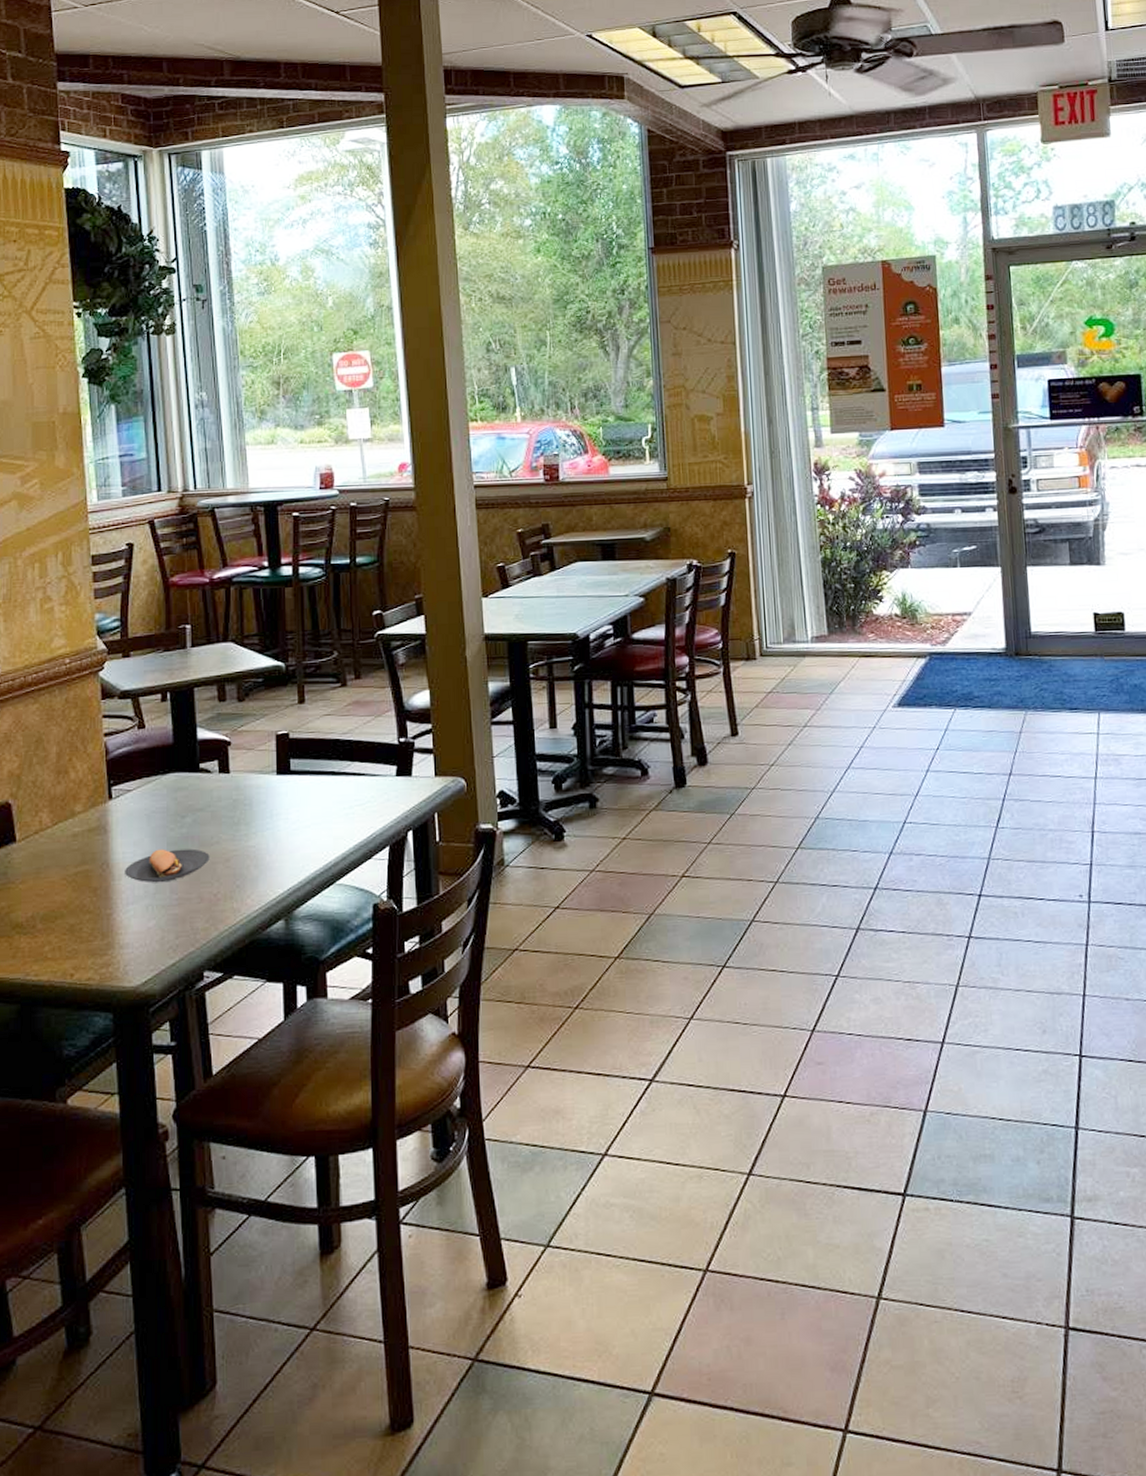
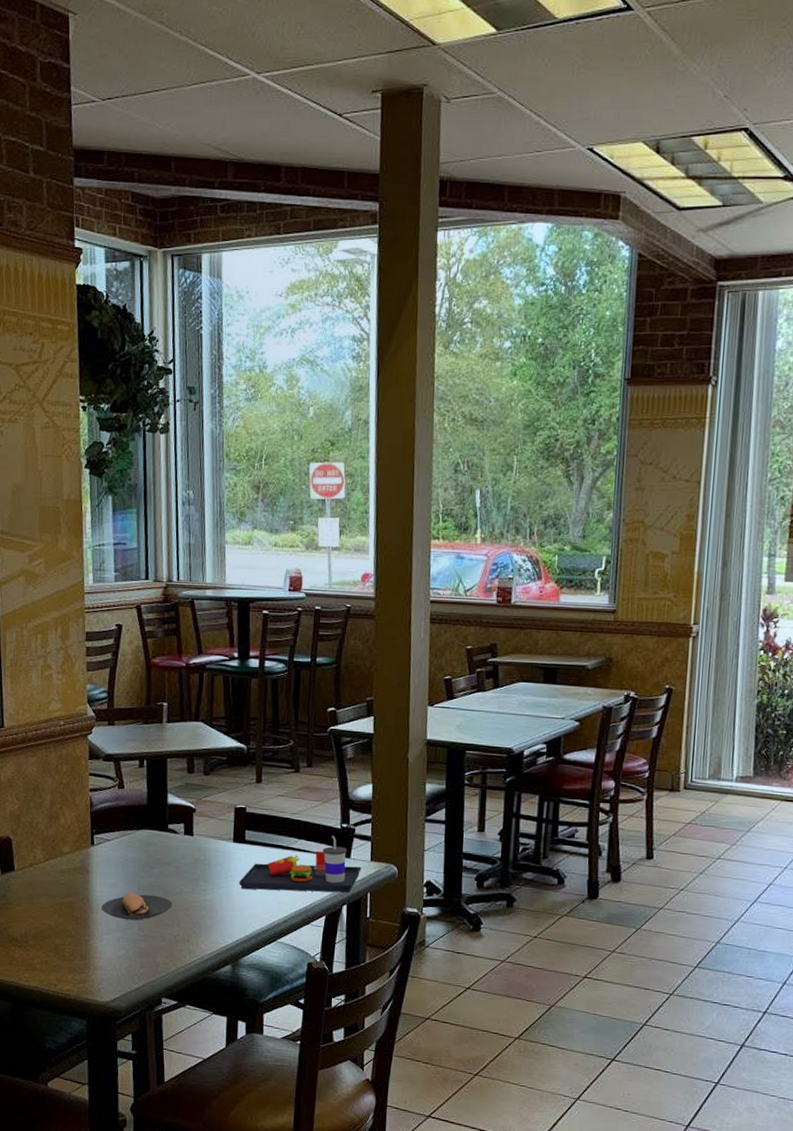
food tray: none [287,753,425,828] -> present [239,836,362,893]

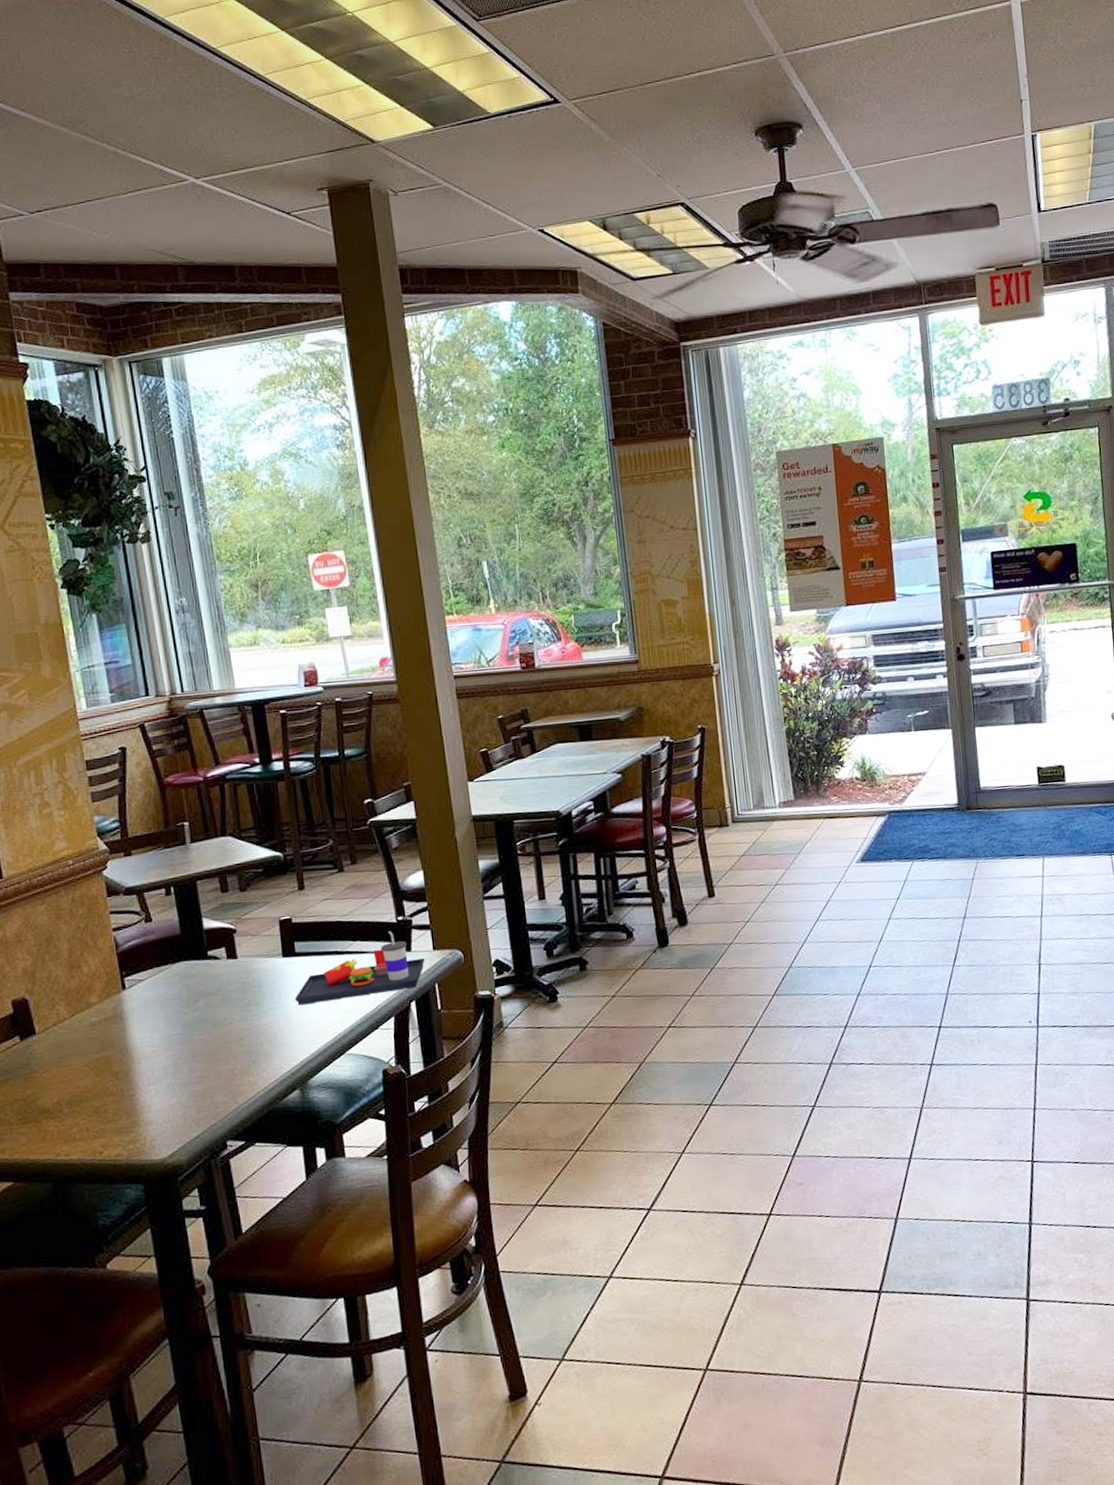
sandwich: present [102,892,172,921] -> none [144,1030,224,1064]

